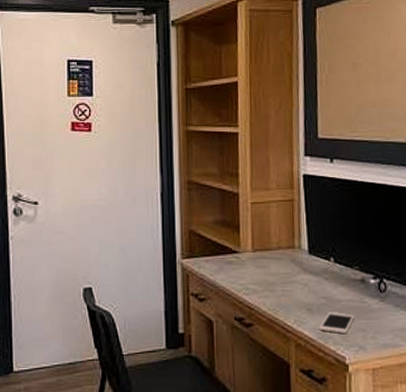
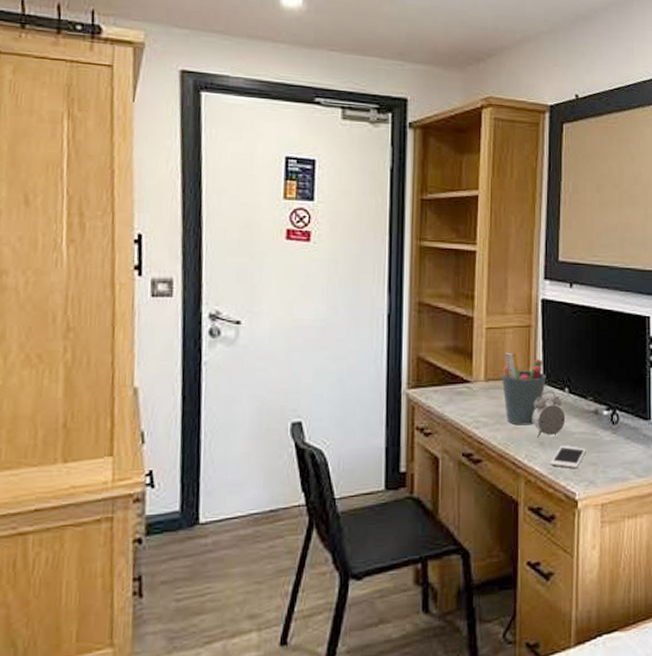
pen holder: none [267,225,312,293] -> present [501,353,546,426]
alarm clock: none [300,261,332,305] -> present [533,391,566,438]

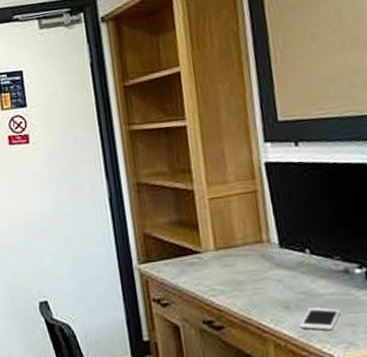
pen holder: present [501,353,546,426] -> none [231,220,283,291]
alarm clock: present [533,391,566,438] -> none [272,254,311,302]

